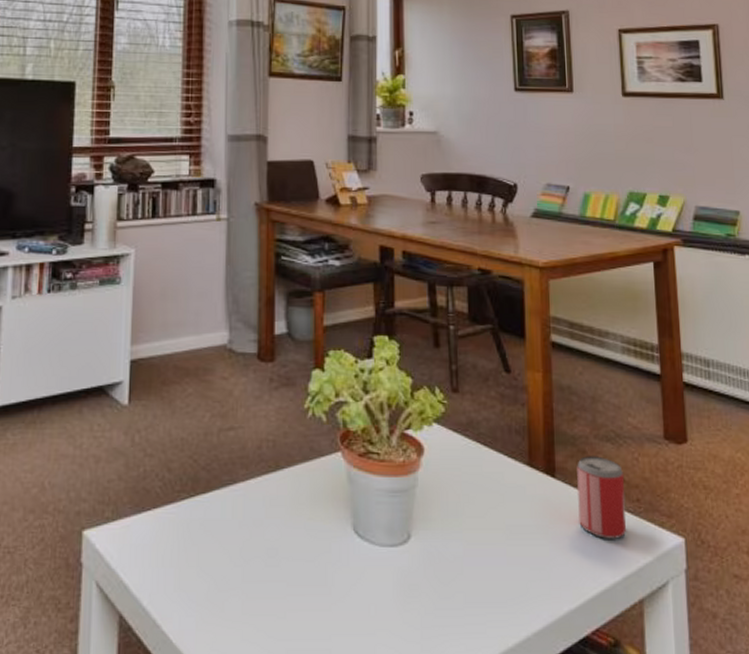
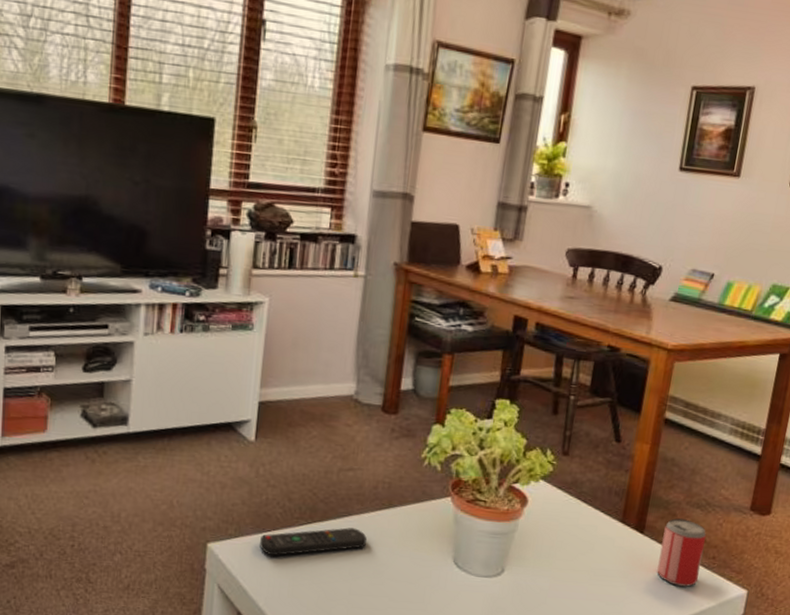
remote control: none [140,498,255,541] -> present [260,527,367,556]

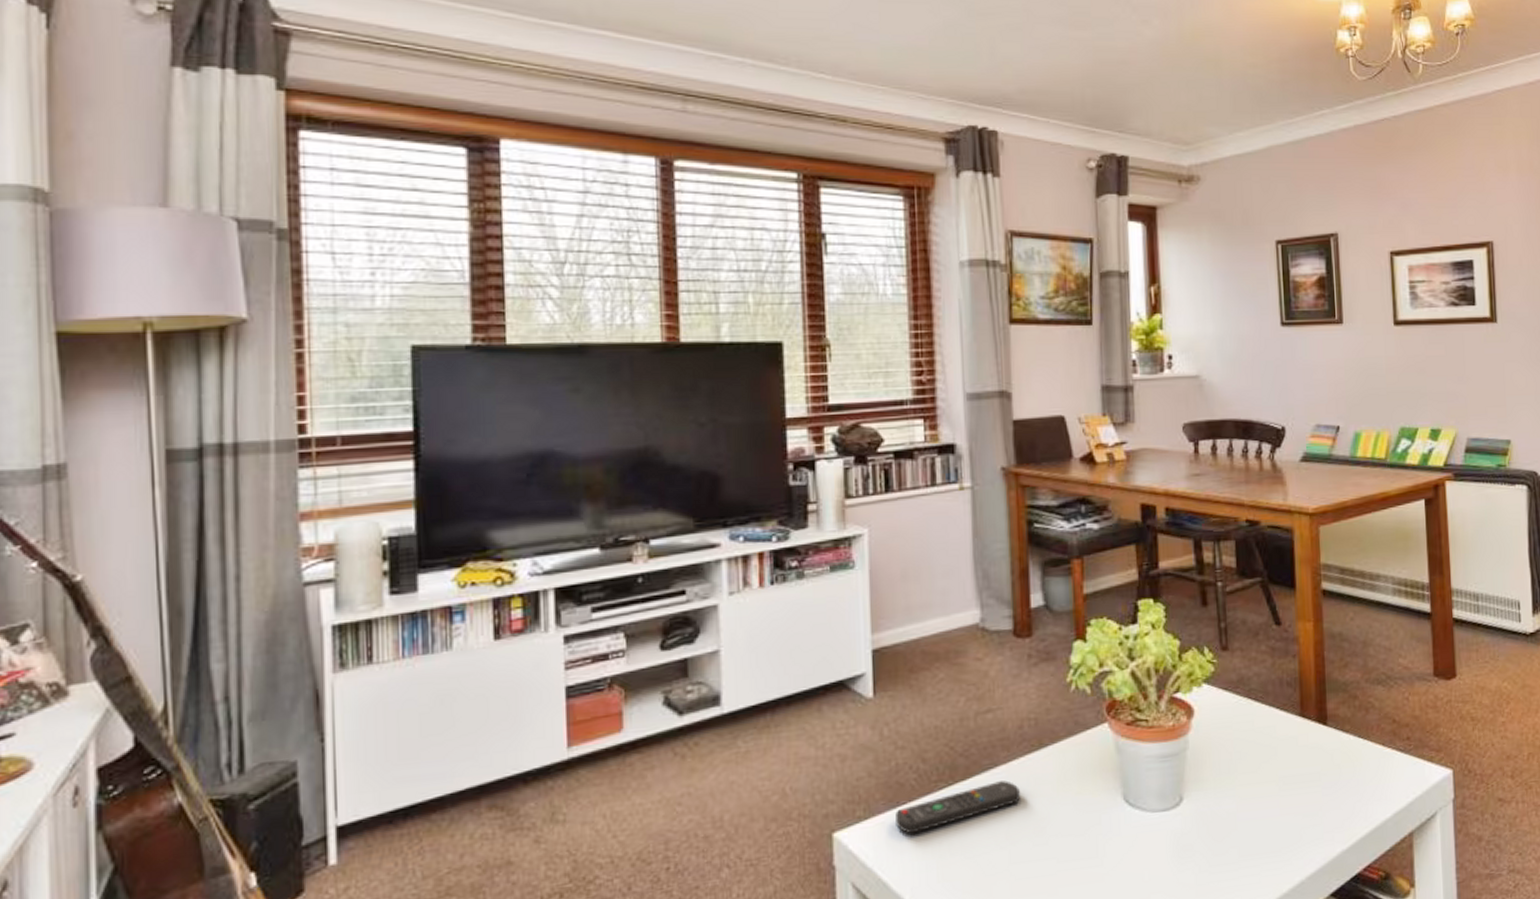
beer can: present [657,518,707,587] -> none [1348,699,1397,779]

